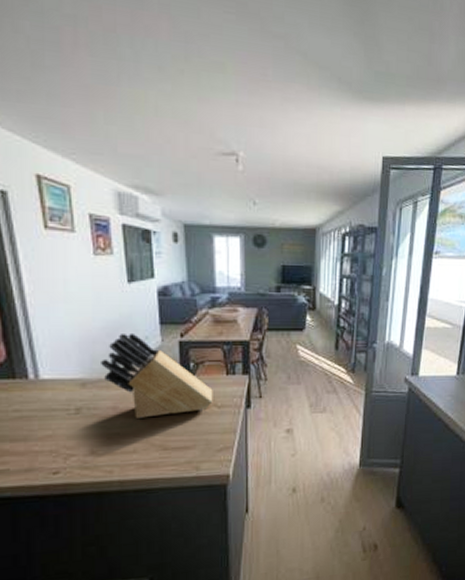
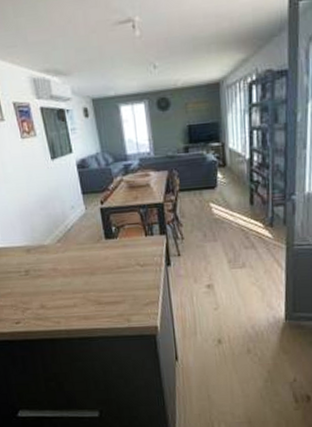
knife block: present [101,332,213,418] -> none [39,203,136,278]

